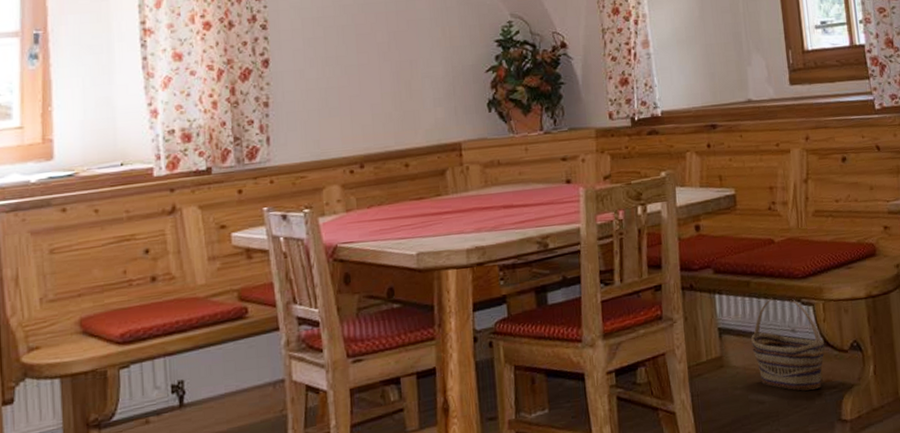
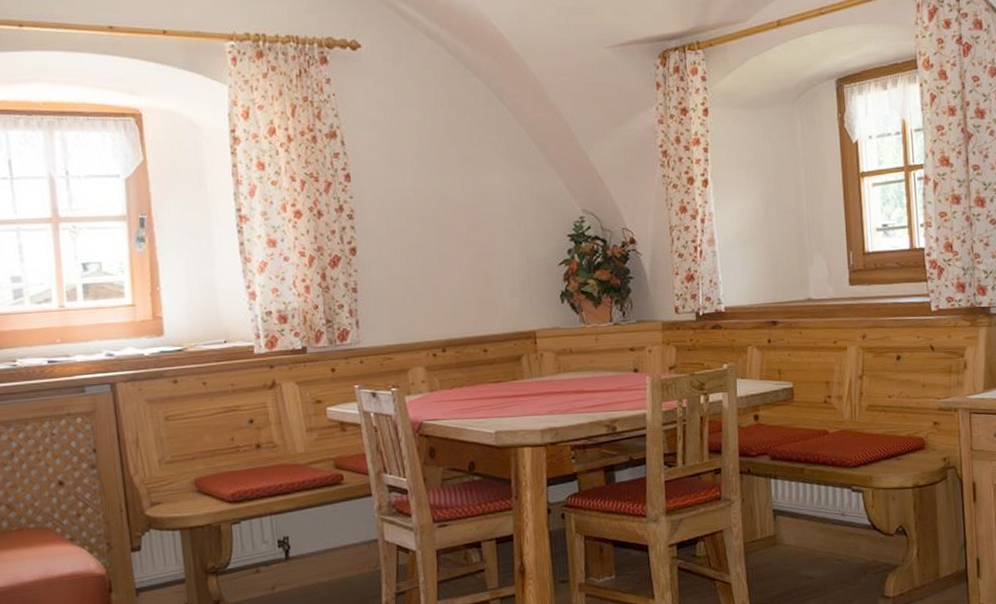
basket: present [751,298,825,391] -> none [803,484,872,569]

